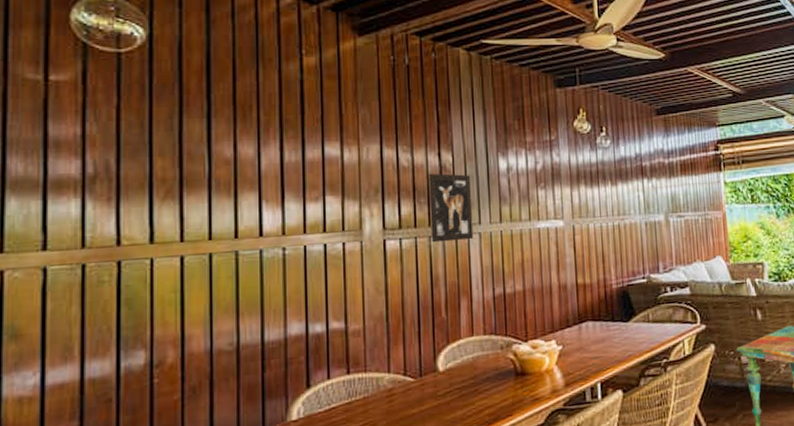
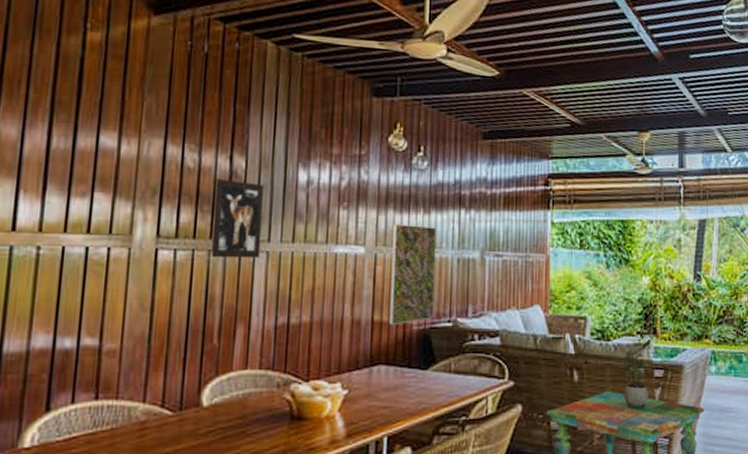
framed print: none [585,196,630,285] -> present [389,224,437,324]

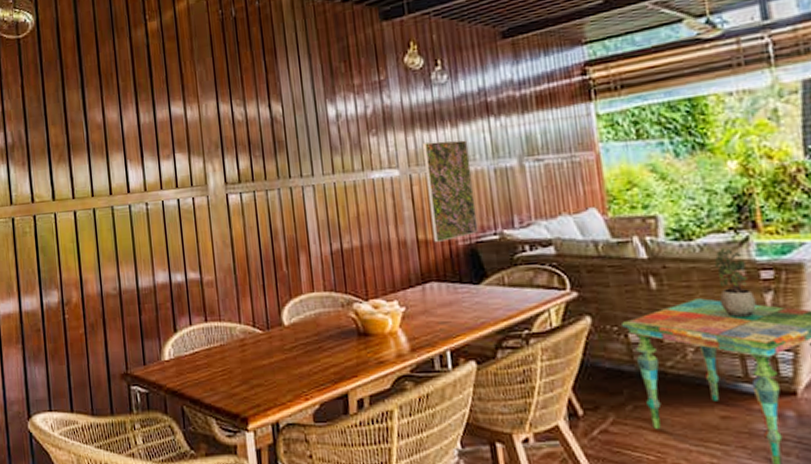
wall art: present [210,178,265,259] -> none [261,124,308,197]

